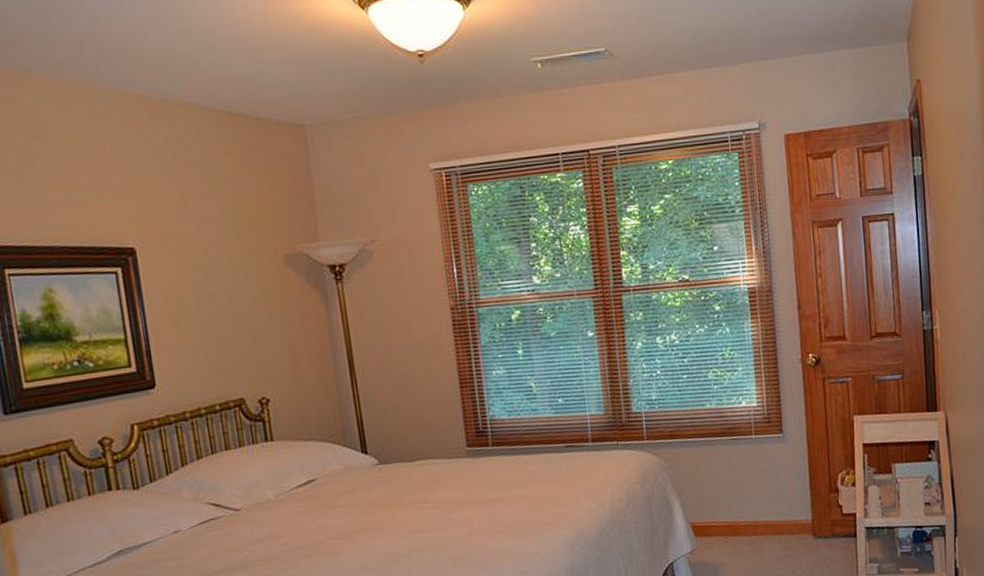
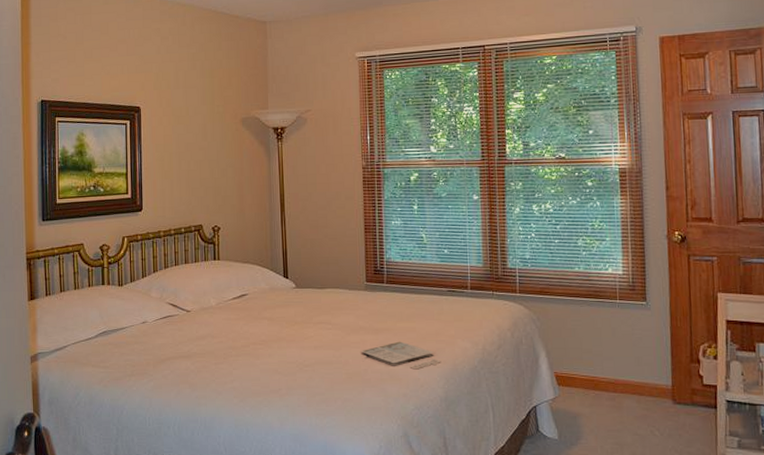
magazine: none [467,511,564,542] -> present [360,341,441,370]

